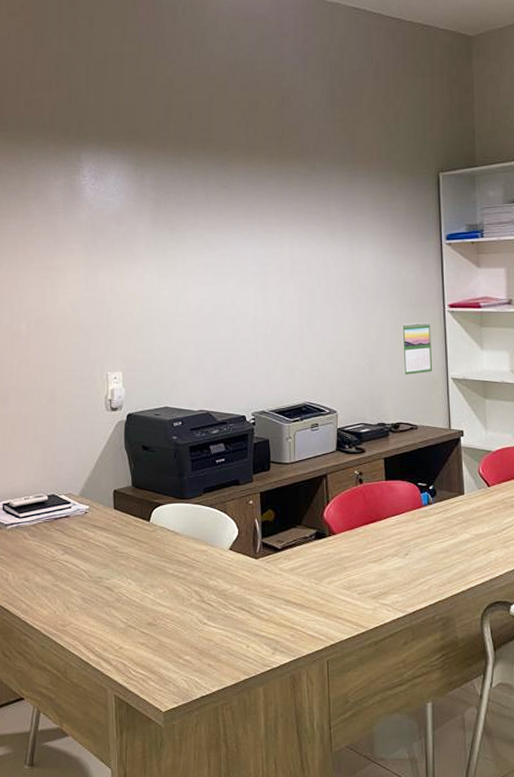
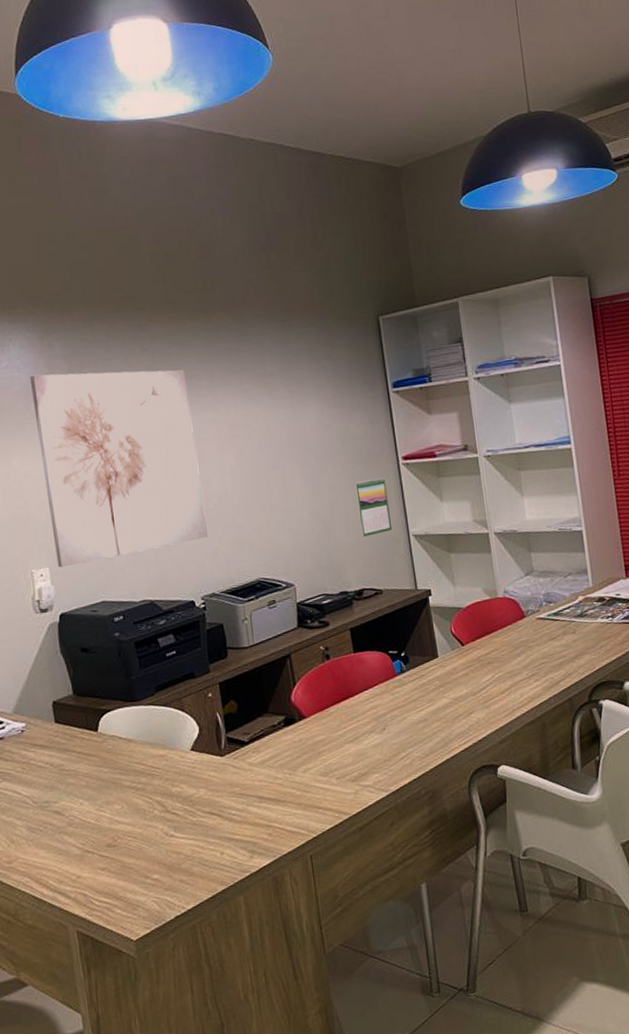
wall art: none [122,201,263,373] -> present [29,369,208,568]

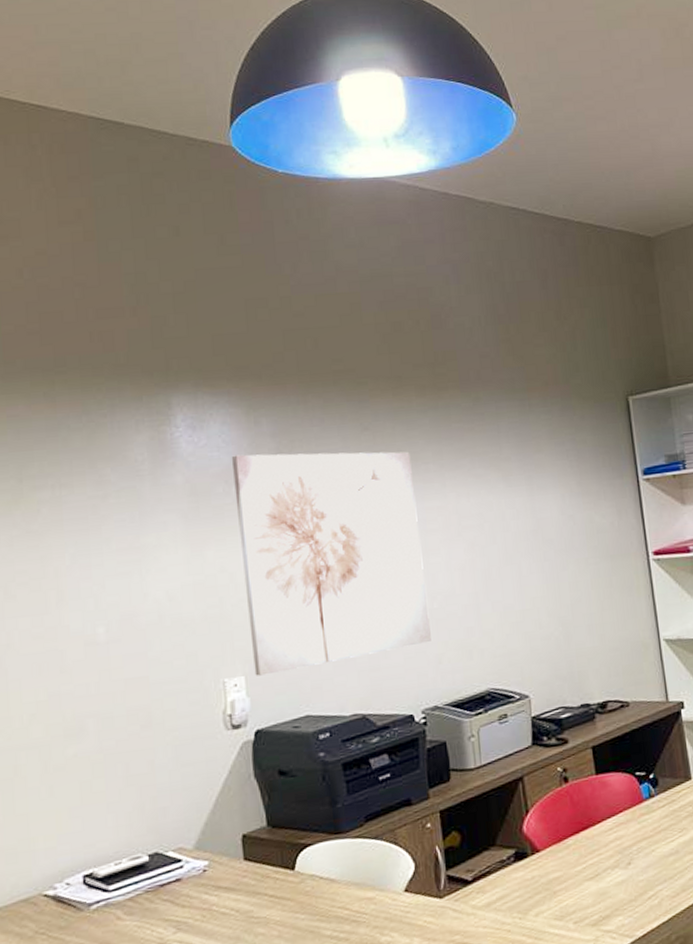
calendar: present [354,477,393,537] -> none [599,575,641,642]

